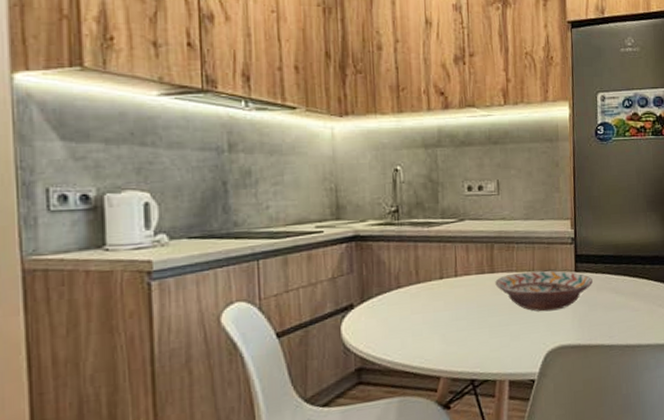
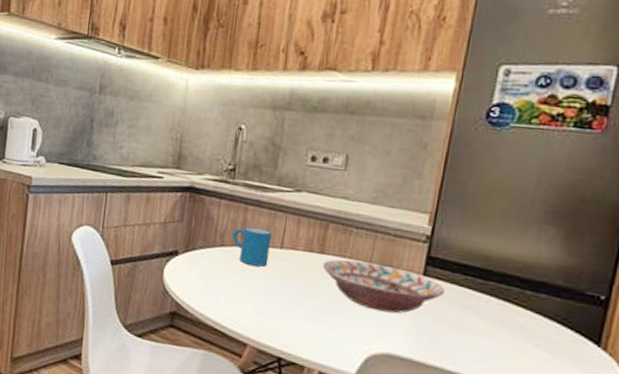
mug: none [407,262,446,300] -> present [232,226,272,267]

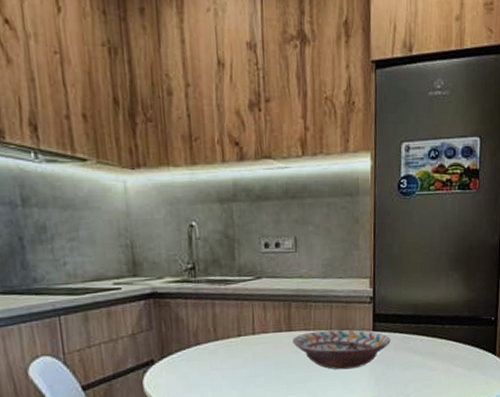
mug: present [232,226,272,267] -> none [205,319,244,357]

